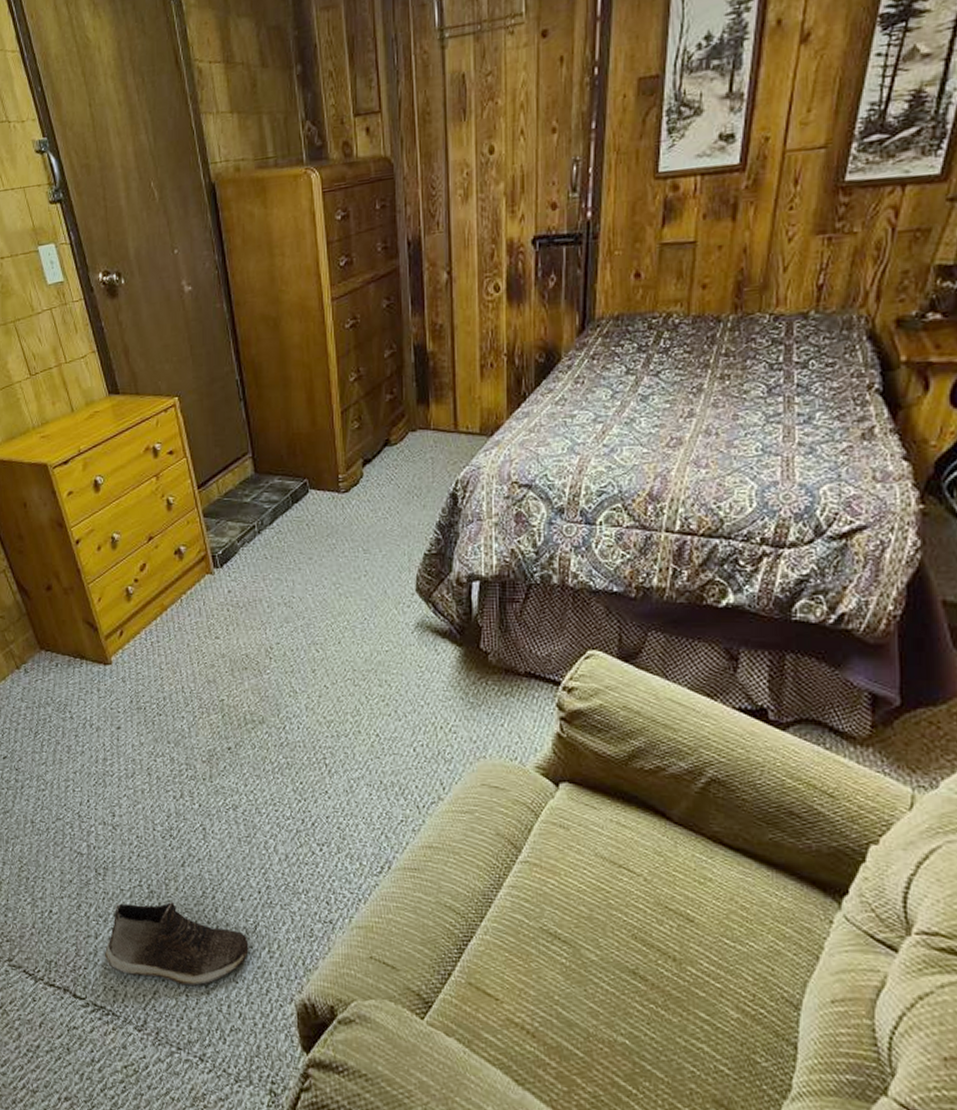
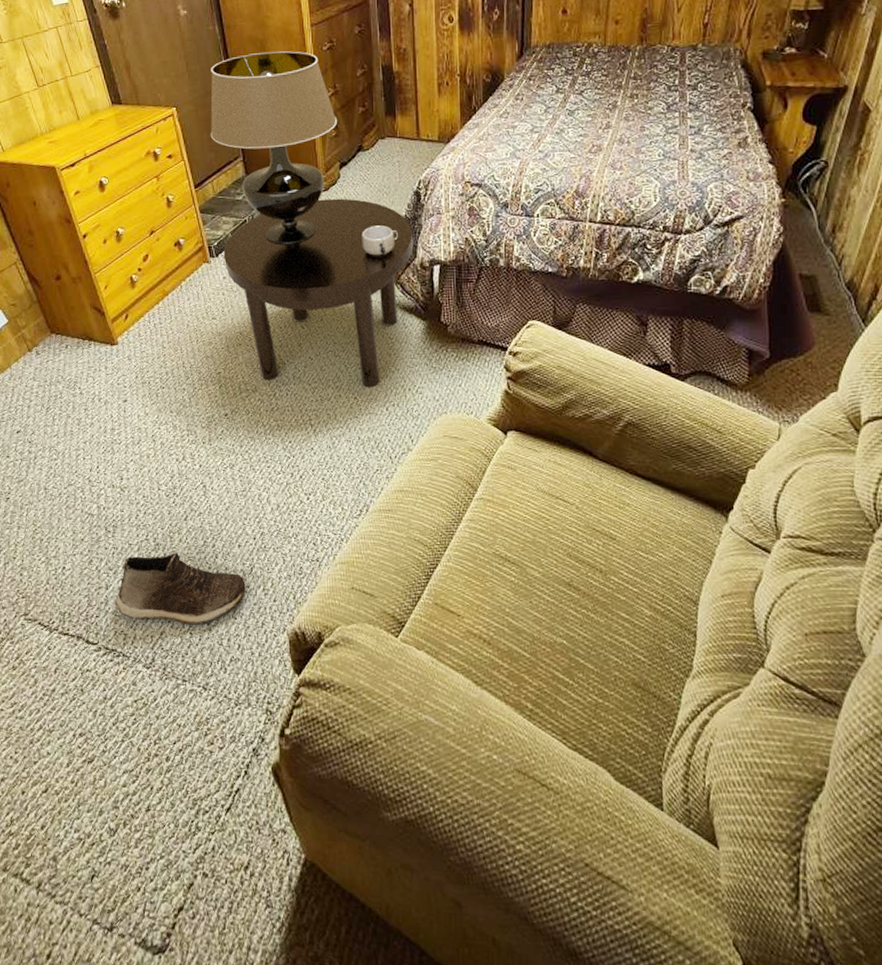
table lamp: none [216,330,361,554] -> present [210,51,338,244]
side table: none [228,501,449,724] -> present [223,198,414,388]
mug: none [387,533,430,569] -> present [362,225,398,256]

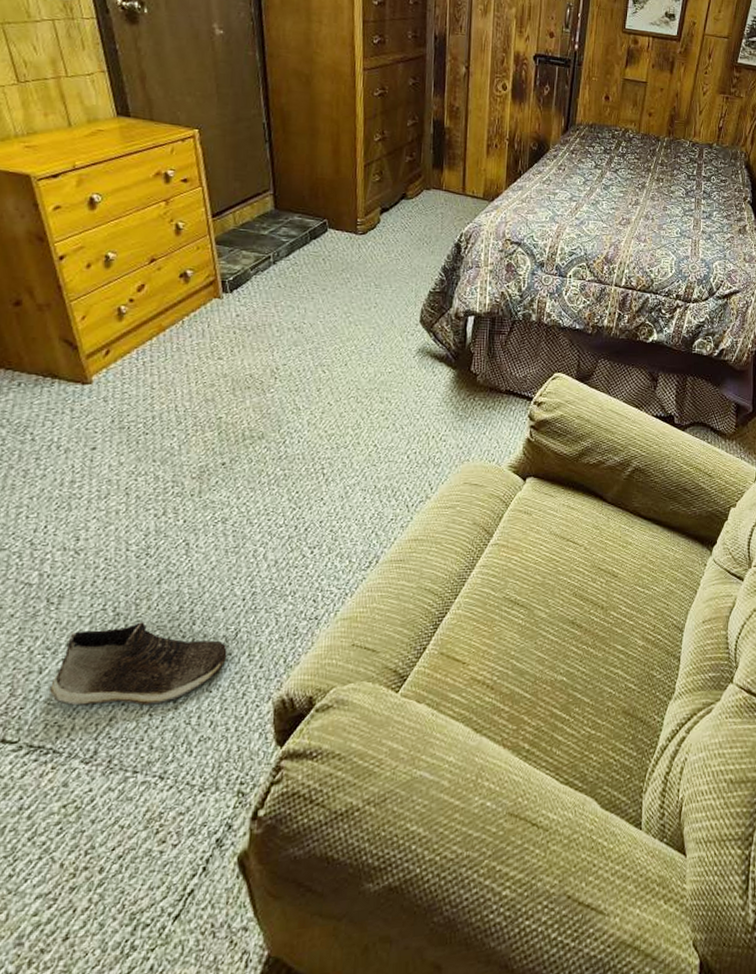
table lamp: present [210,51,338,244] -> none [237,86,383,285]
side table: present [223,198,414,388] -> none [239,242,451,435]
mug: present [362,225,398,256] -> none [396,273,435,303]

